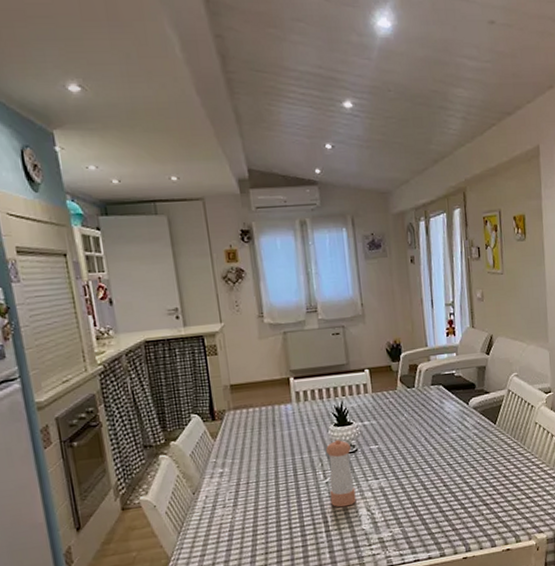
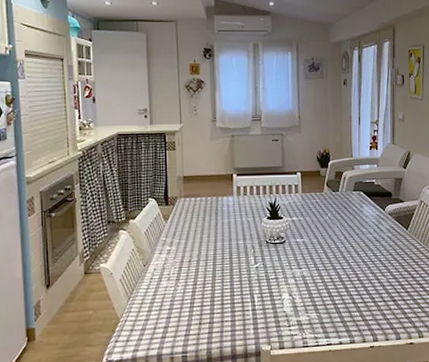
pepper shaker: present [326,439,356,508] -> none [258,230,281,290]

